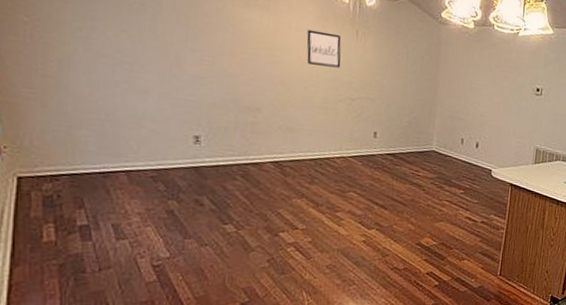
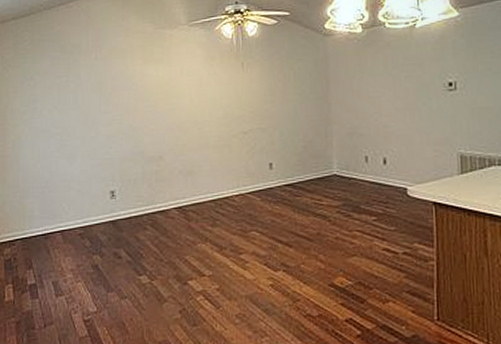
wall art: present [306,29,342,68] -> none [197,70,231,105]

